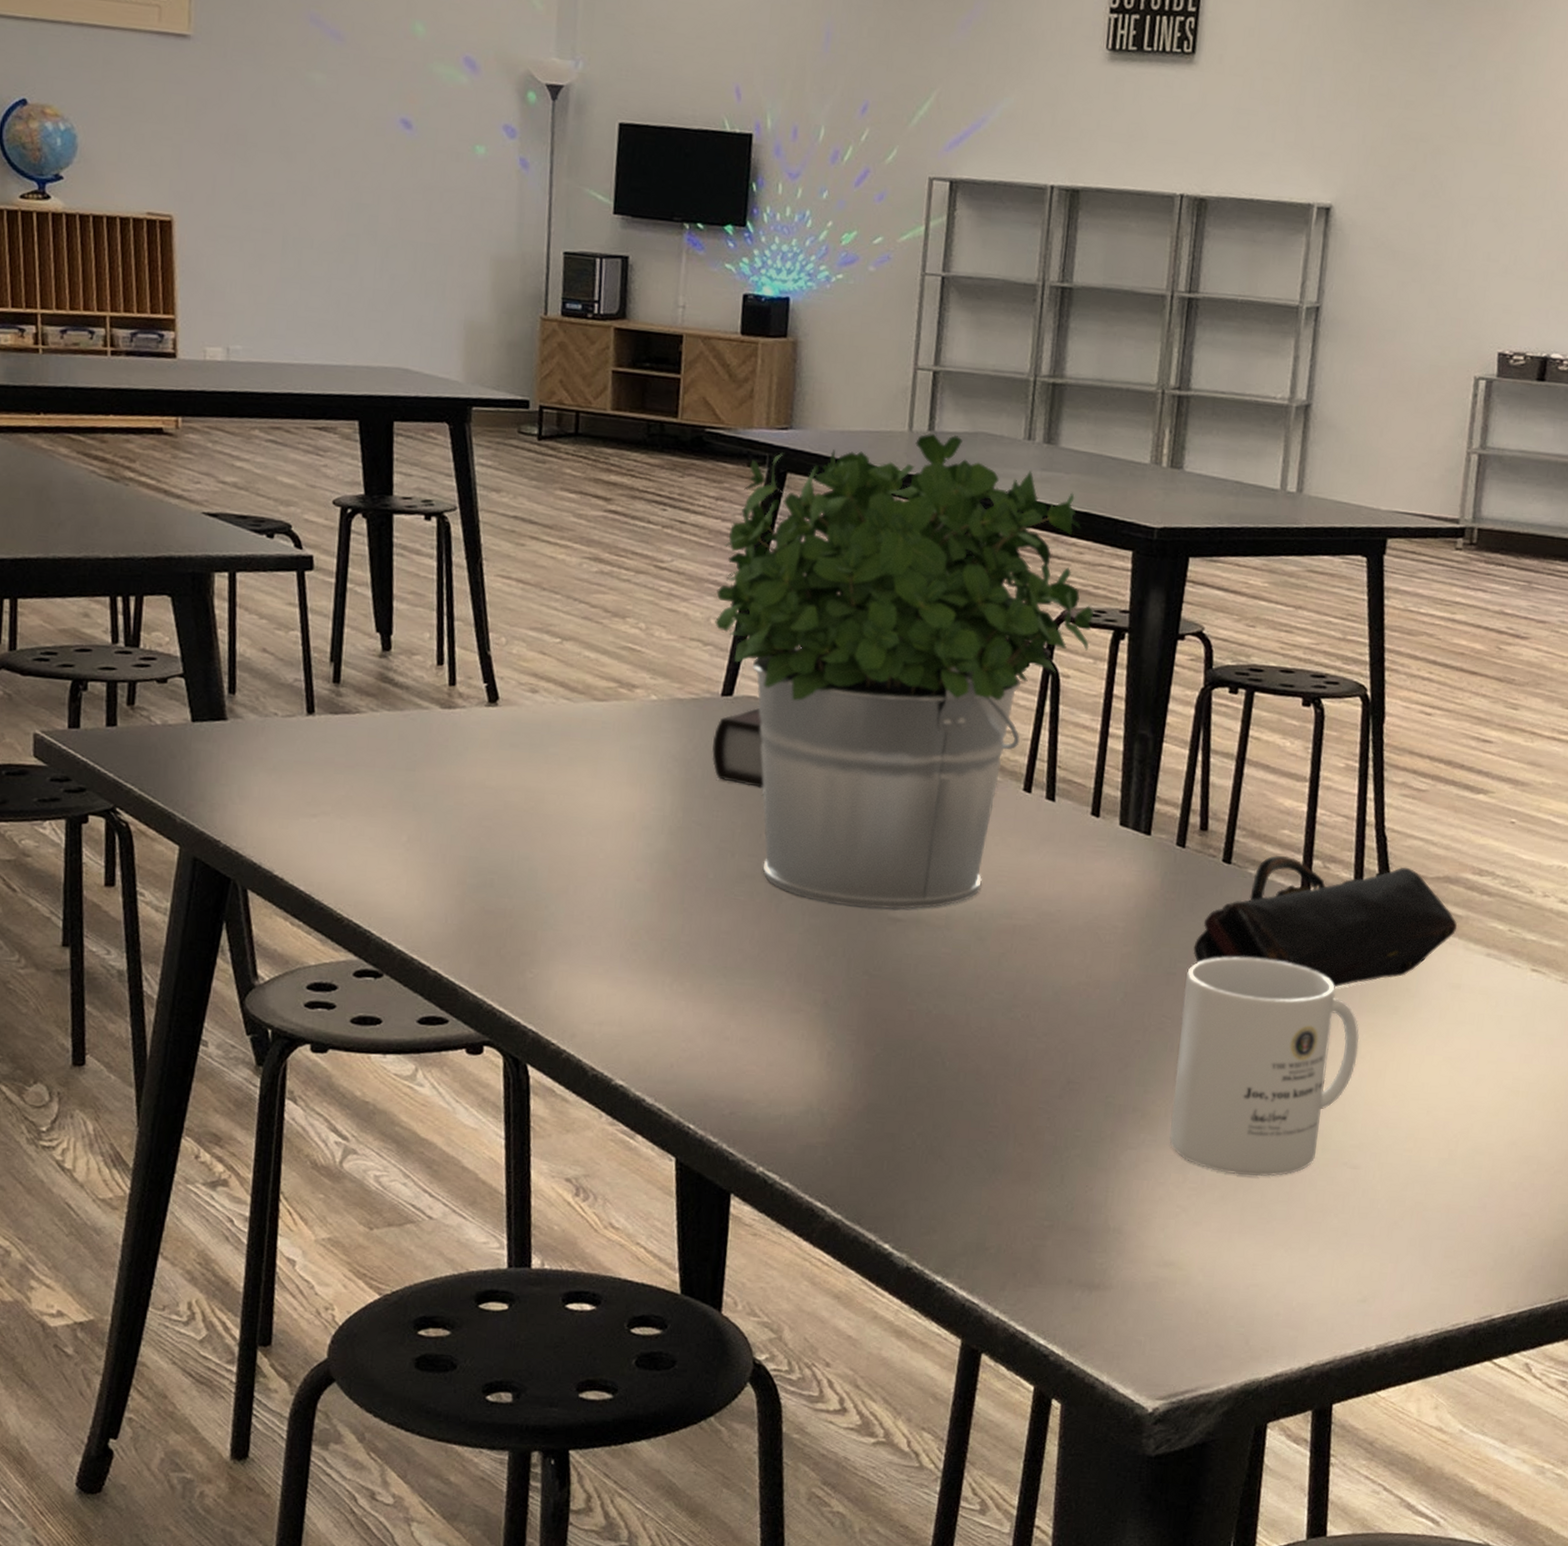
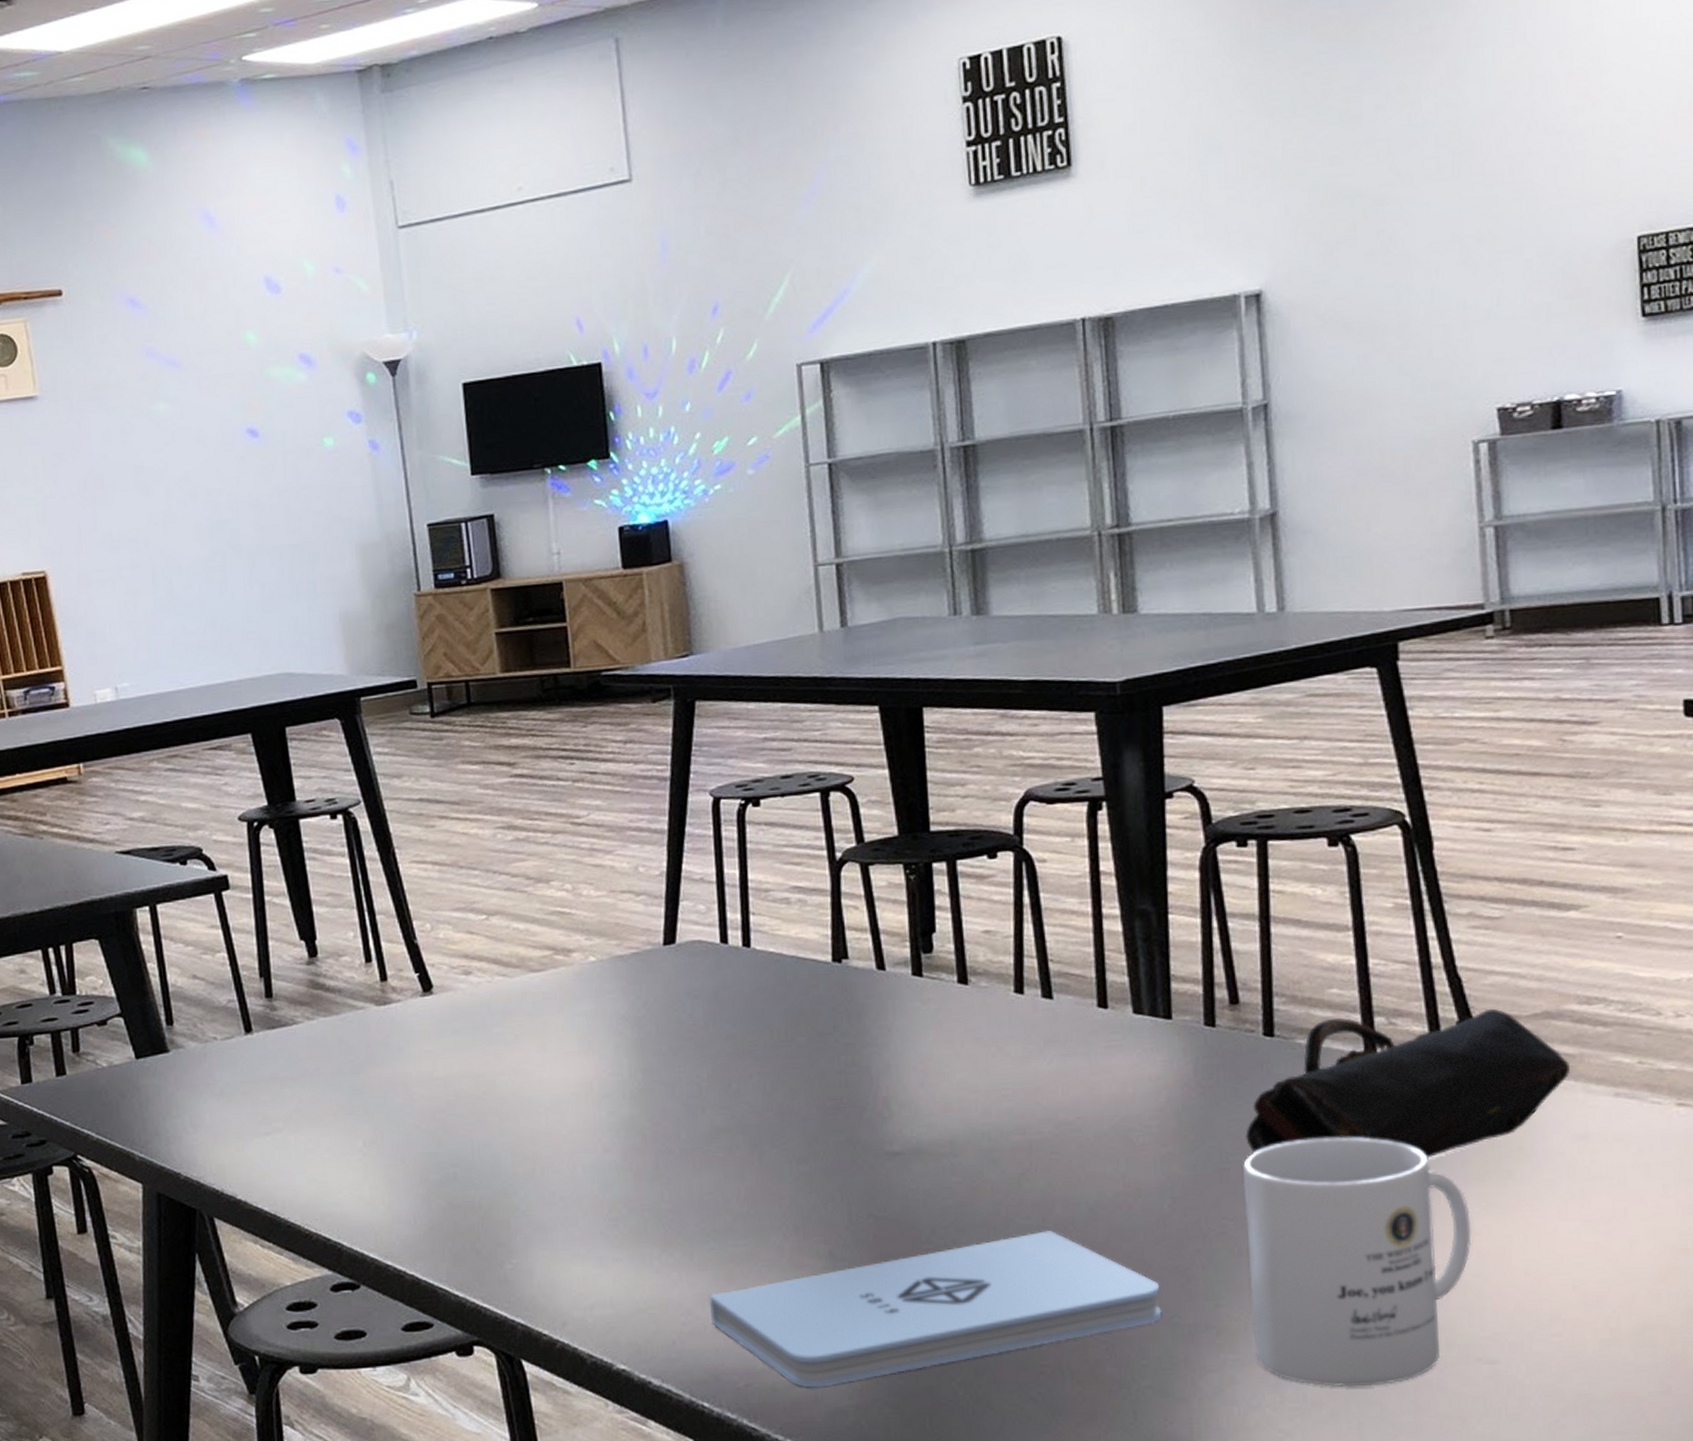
notepad: none [709,1007,1101,1123] -> present [708,1230,1162,1388]
bible: present [712,708,764,789] -> none [662,952,725,1036]
potted plant: present [715,433,1093,910] -> none [640,626,1063,1147]

